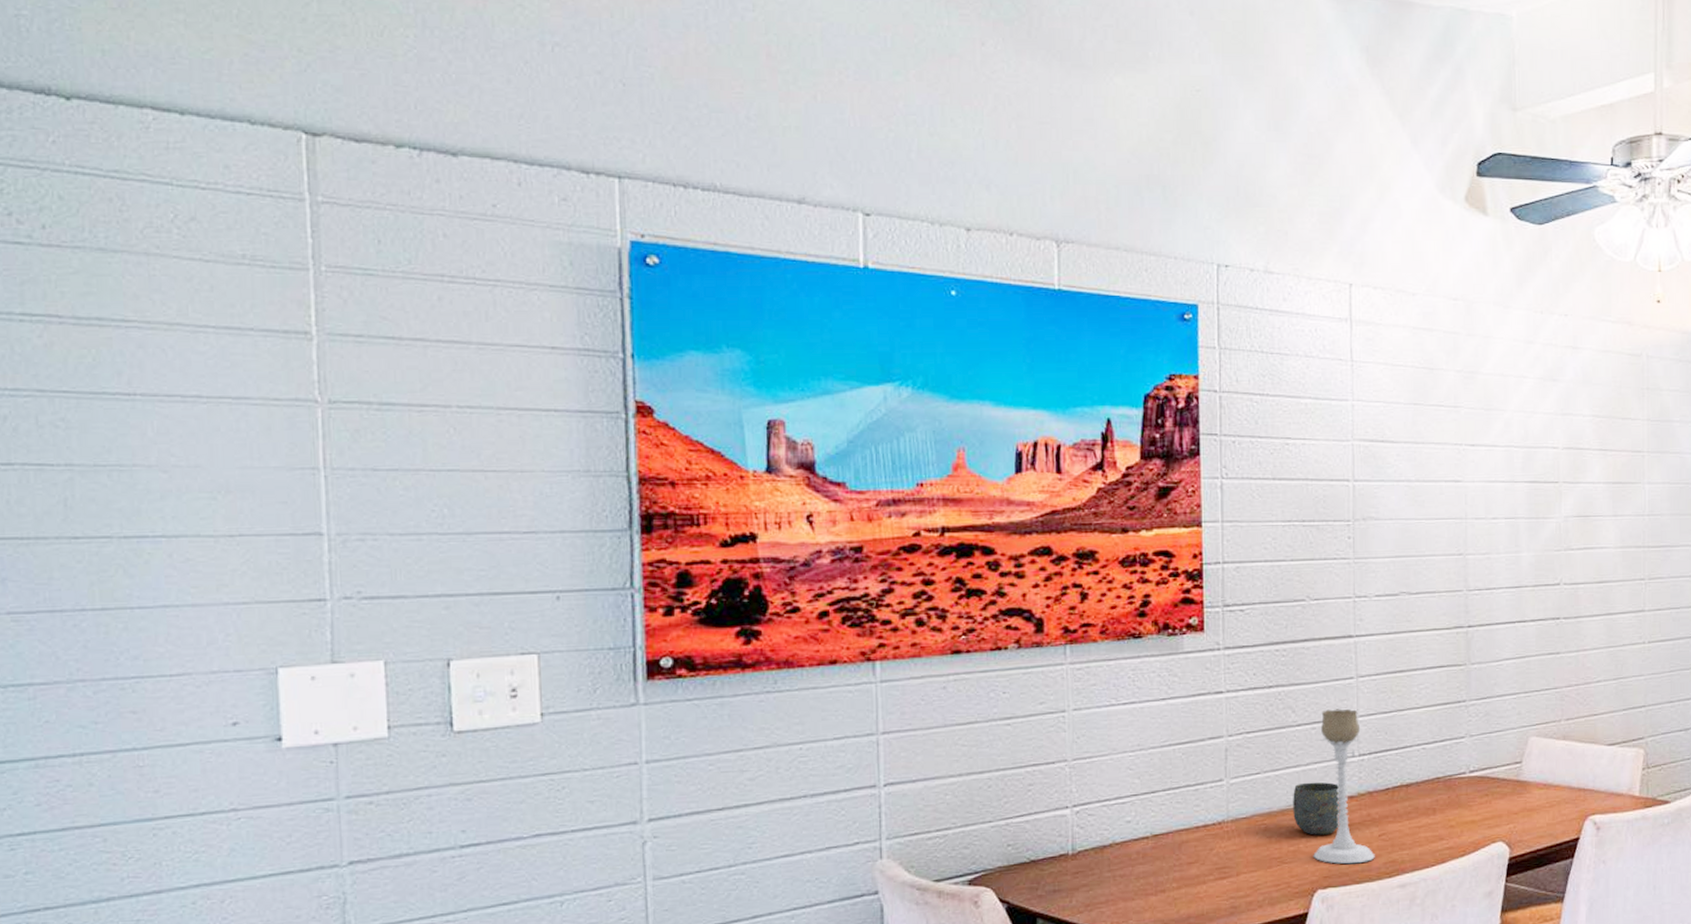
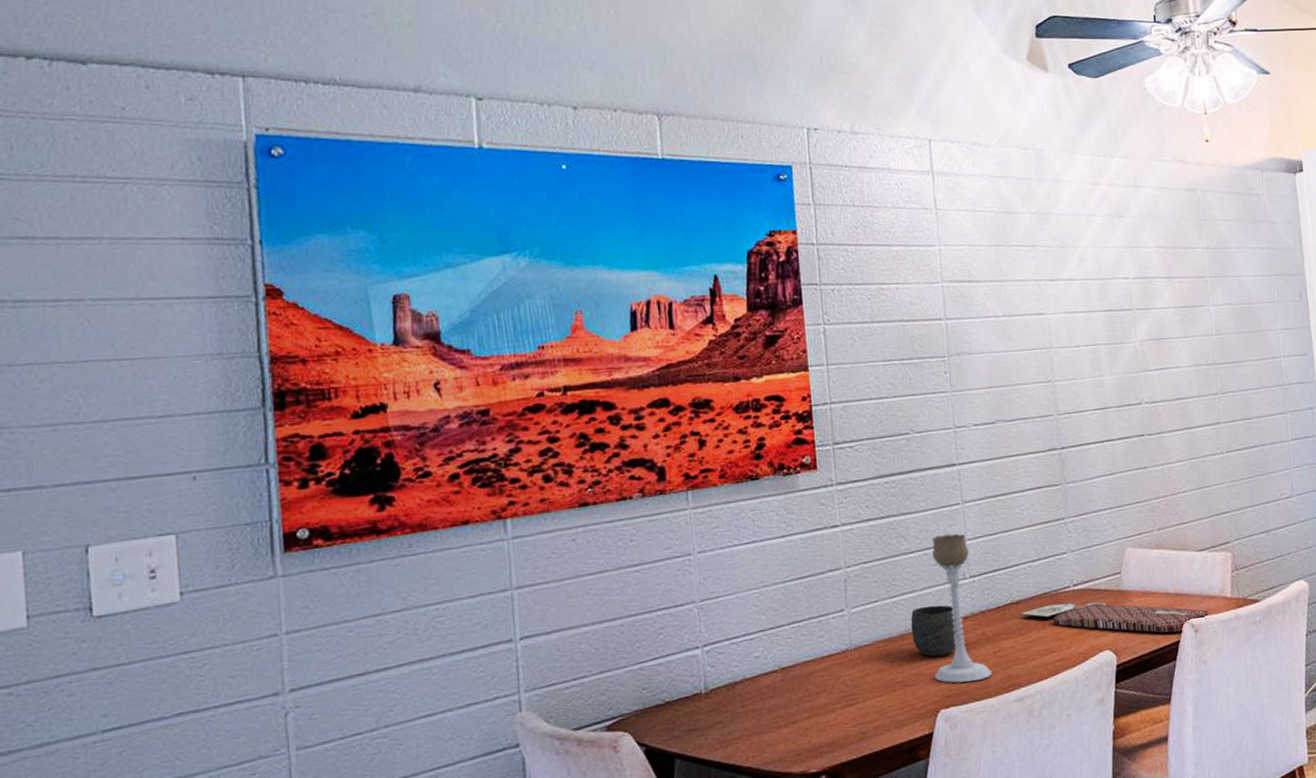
placemat: none [1409,790,1613,829] -> present [1020,602,1208,633]

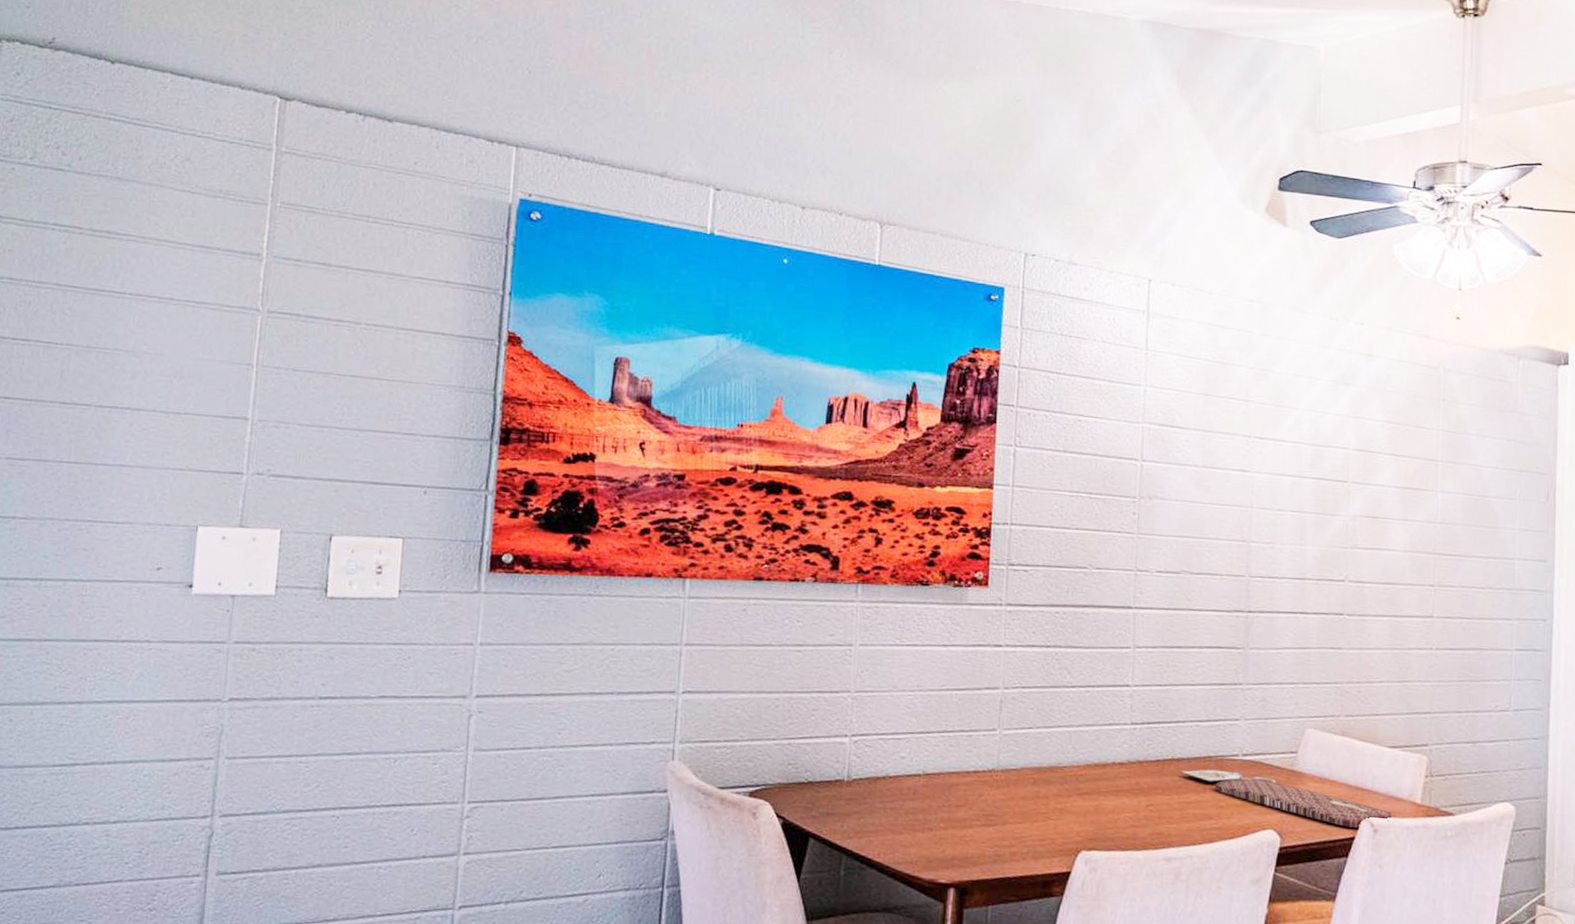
mug: present [911,605,956,657] -> none [1062,743,1110,798]
candle holder: present [931,533,992,683] -> none [1079,675,1142,831]

